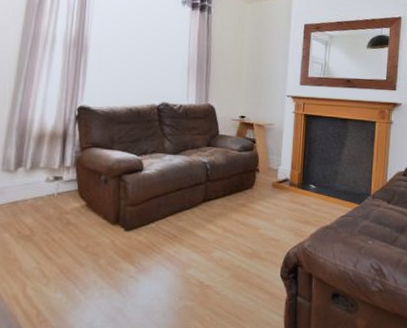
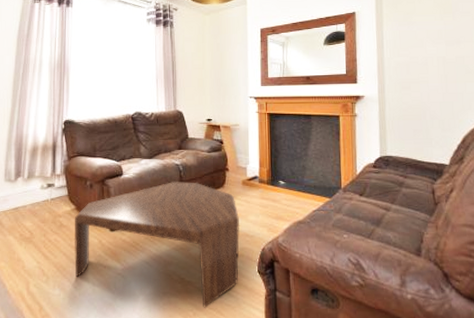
coffee table: none [81,179,267,313] -> present [74,181,240,308]

